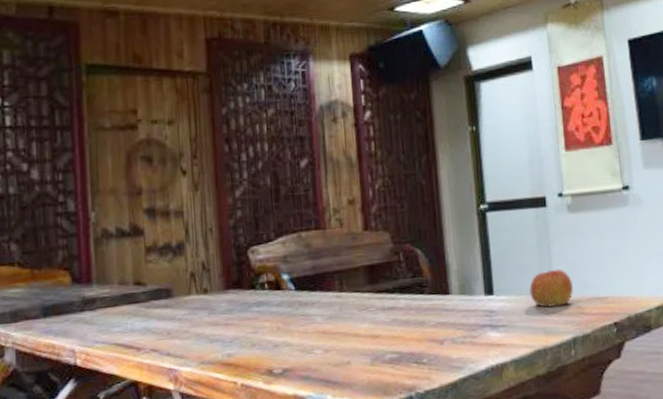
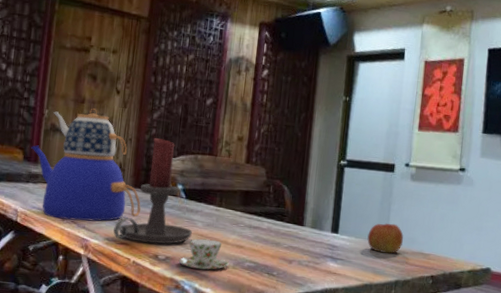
teapot: none [80,198,240,351] -> present [31,108,141,222]
candle holder: none [208,219,312,358] -> present [113,137,193,244]
teacup: none [300,334,365,377] -> present [178,238,229,271]

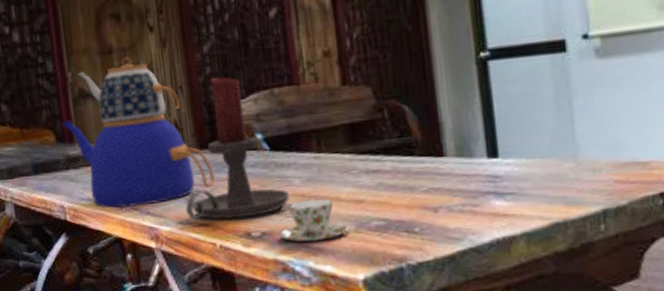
apple: present [367,223,403,254] -> none [544,127,603,173]

